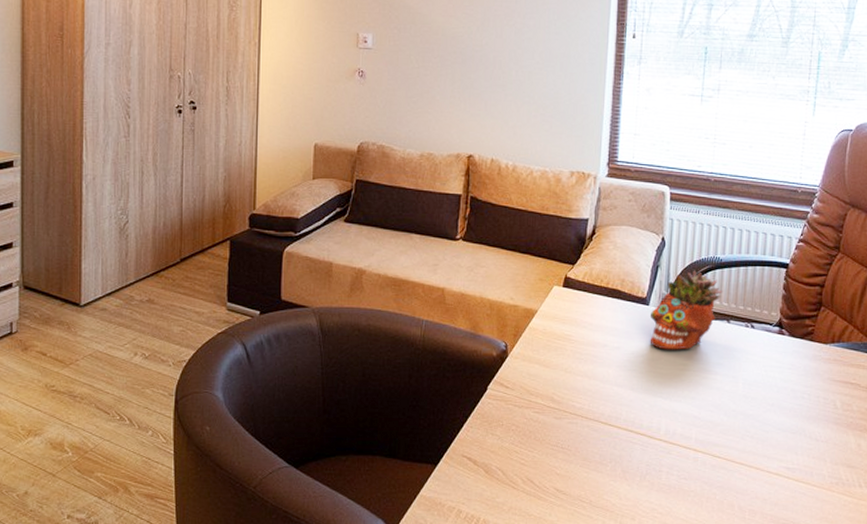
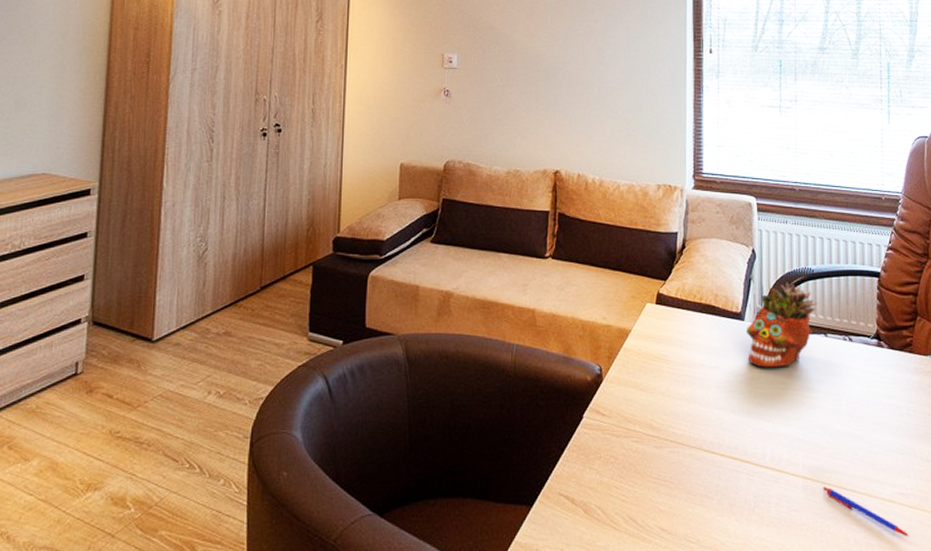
pen: none [713,458,793,507] -> present [823,486,911,538]

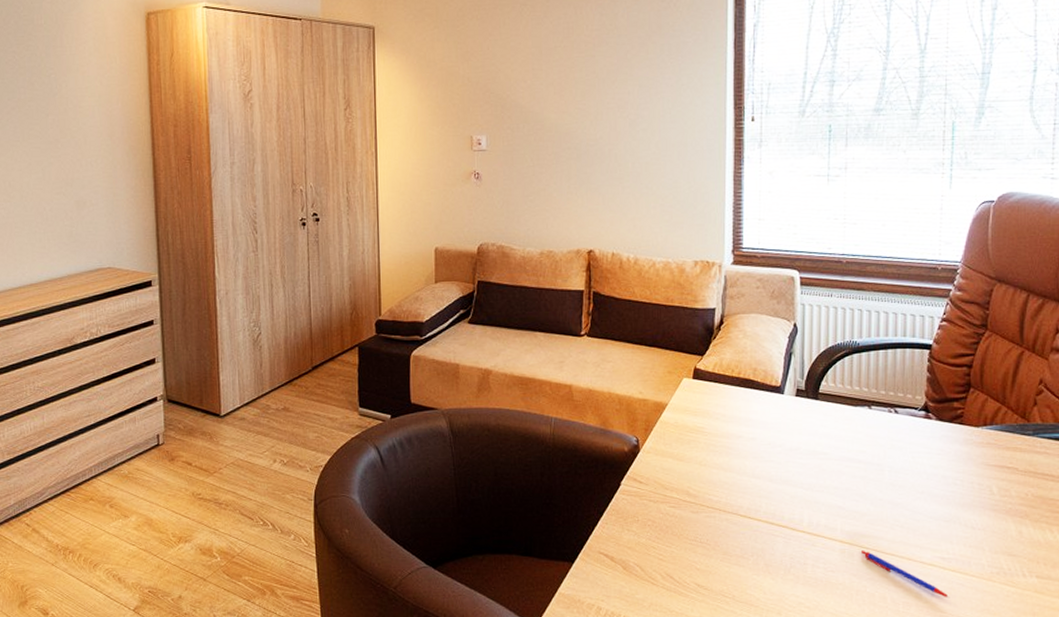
succulent planter: present [747,282,817,368] -> none [786,356,862,439]

